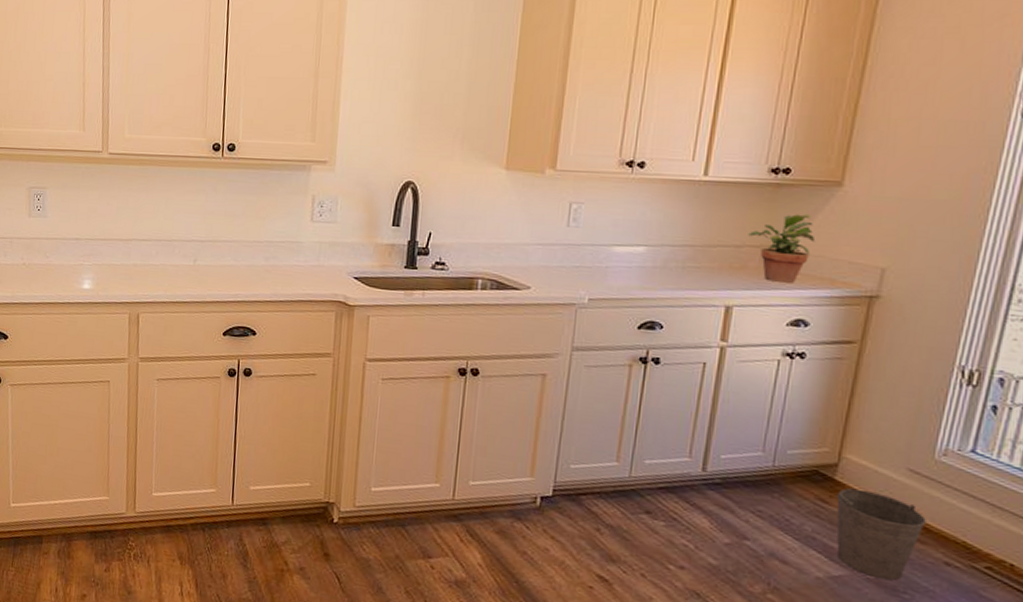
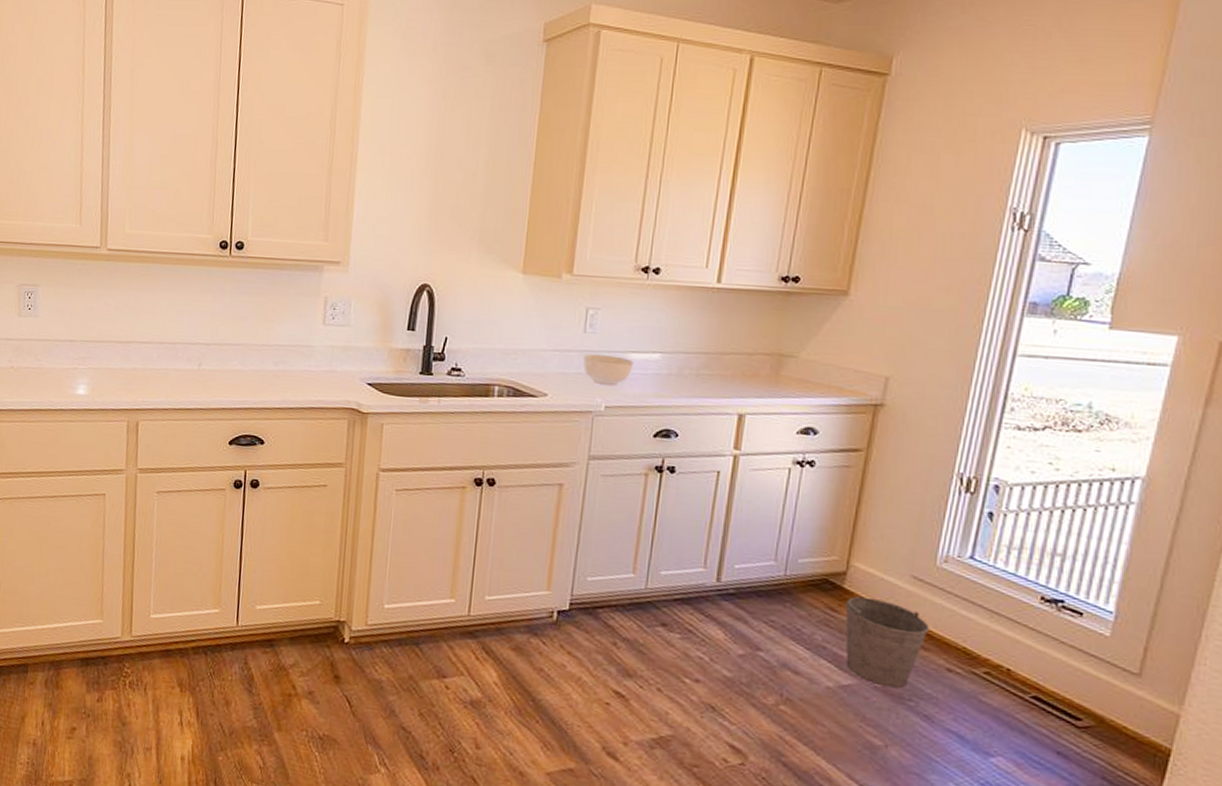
bowl: none [566,247,618,279] -> present [583,354,634,386]
potted plant: present [748,214,816,283] -> none [760,322,824,391]

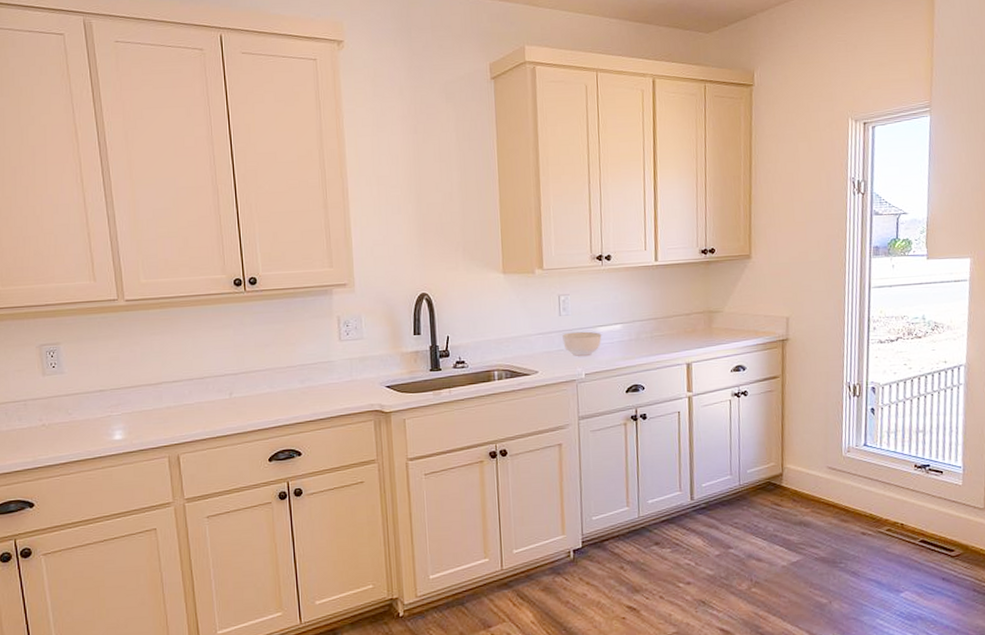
bucket: present [845,596,929,688] -> none [785,489,845,557]

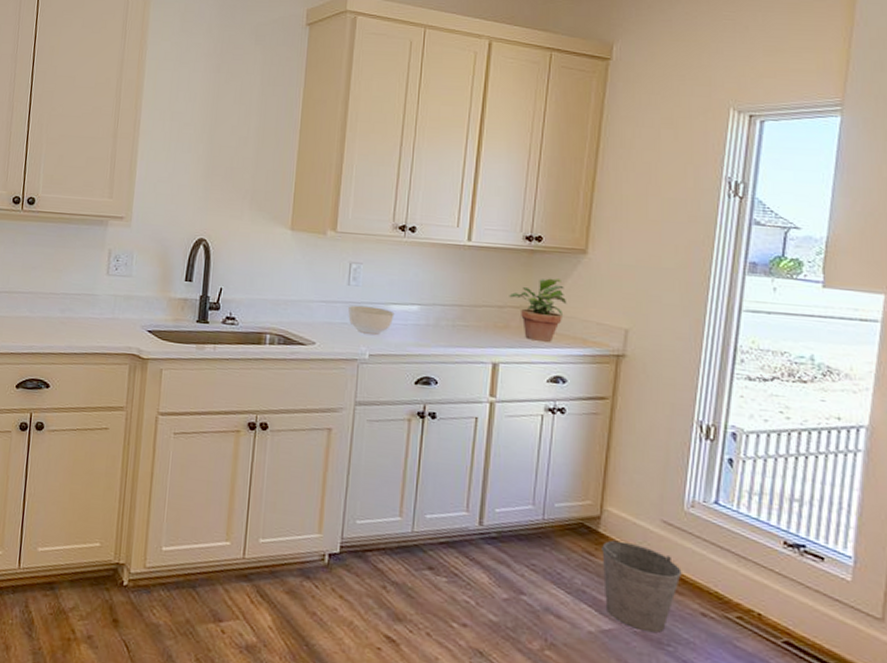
potted plant: none [693,283,740,339] -> present [509,278,567,342]
bucket: none [785,489,845,557] -> present [602,540,682,633]

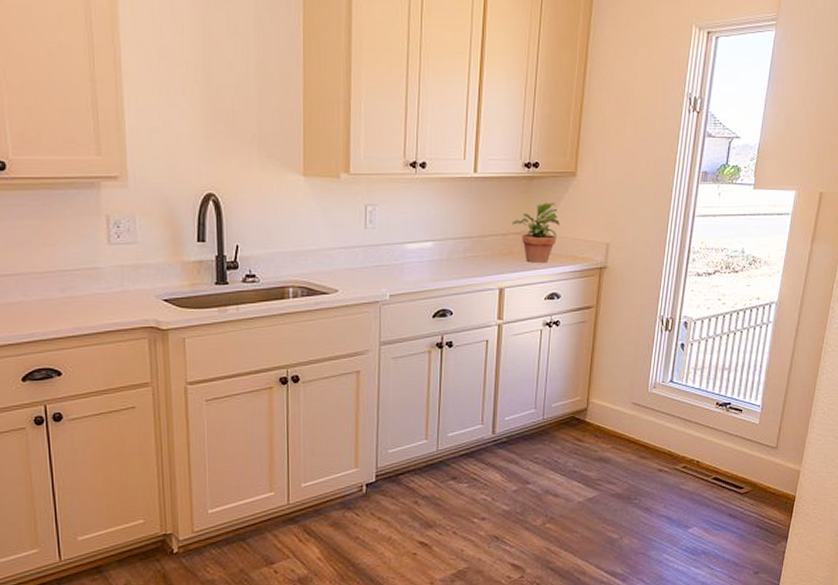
bowl: present [348,305,395,336] -> none [367,247,411,276]
bucket: present [602,540,682,633] -> none [588,425,646,493]

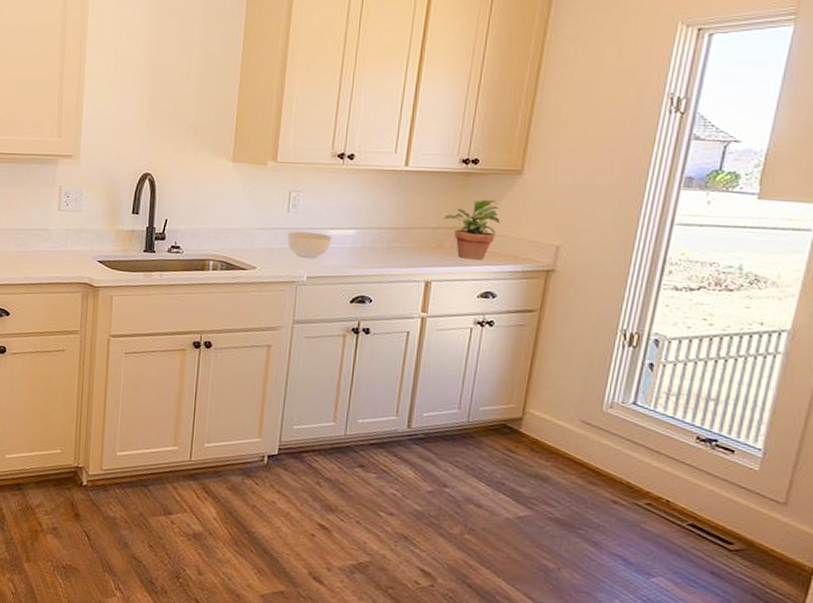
bowl: none [367,247,411,276] -> present [287,231,332,259]

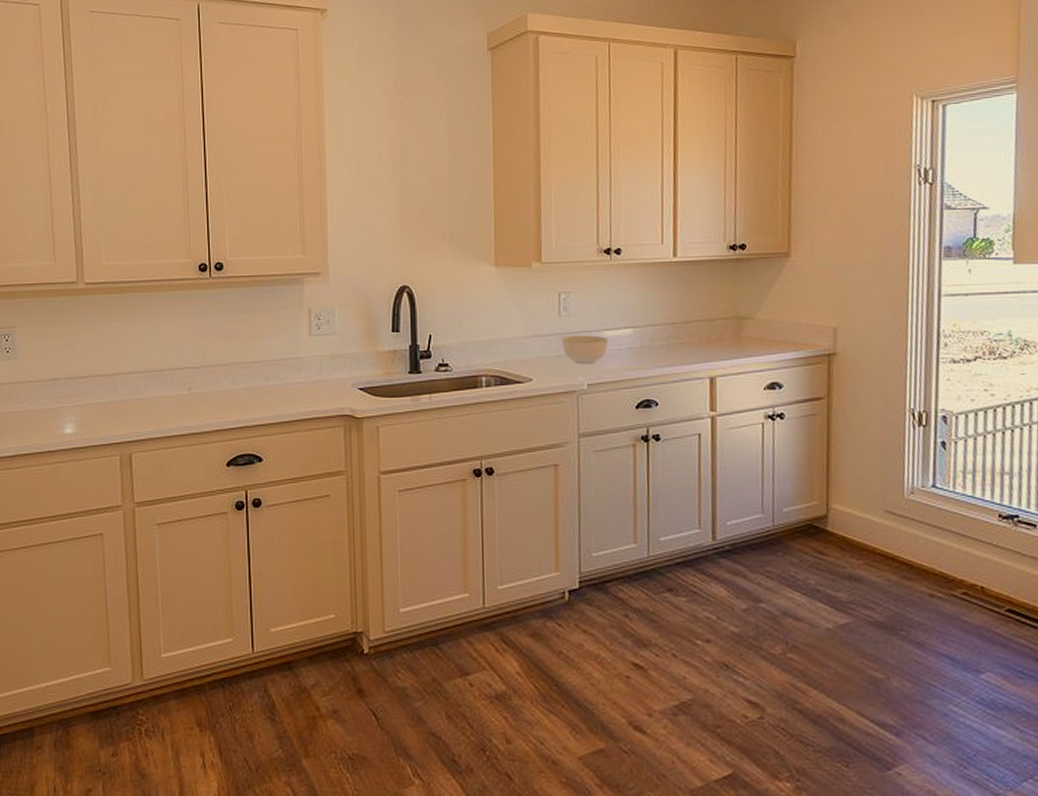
potted plant: present [443,199,501,260] -> none [719,285,776,350]

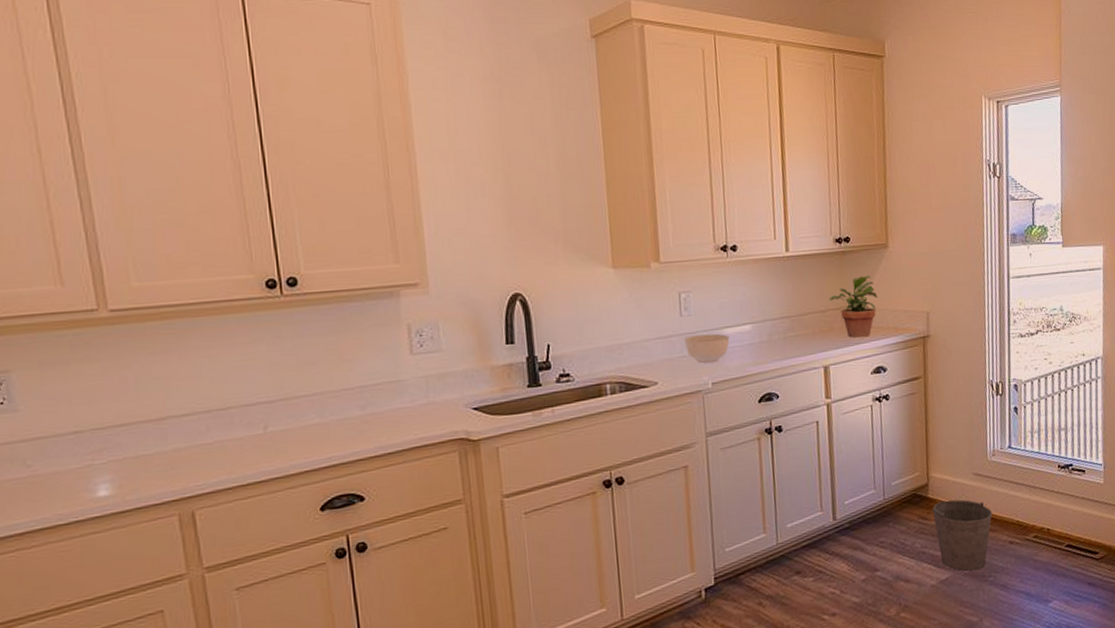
potted plant: none [719,285,776,350] -> present [829,275,878,338]
bucket: none [831,536,908,621] -> present [932,499,993,571]

